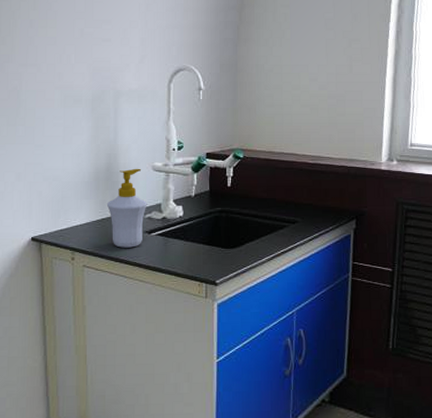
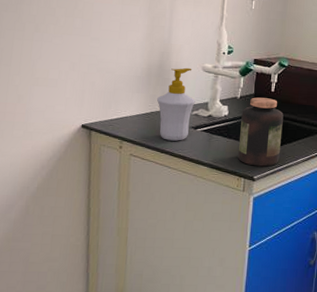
jar: none [197,194,243,269] -> present [237,97,284,167]

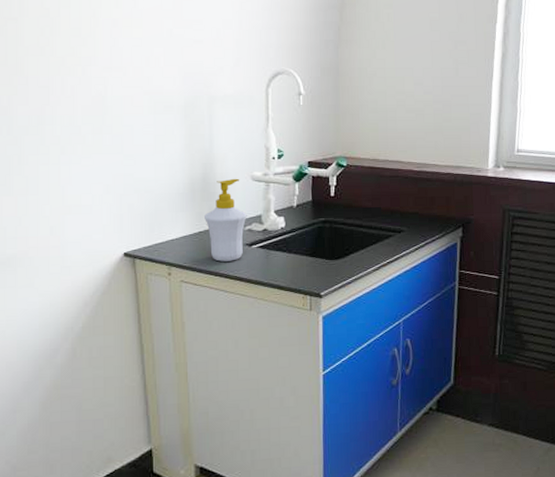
jar: present [237,97,284,167] -> none [300,204,348,281]

